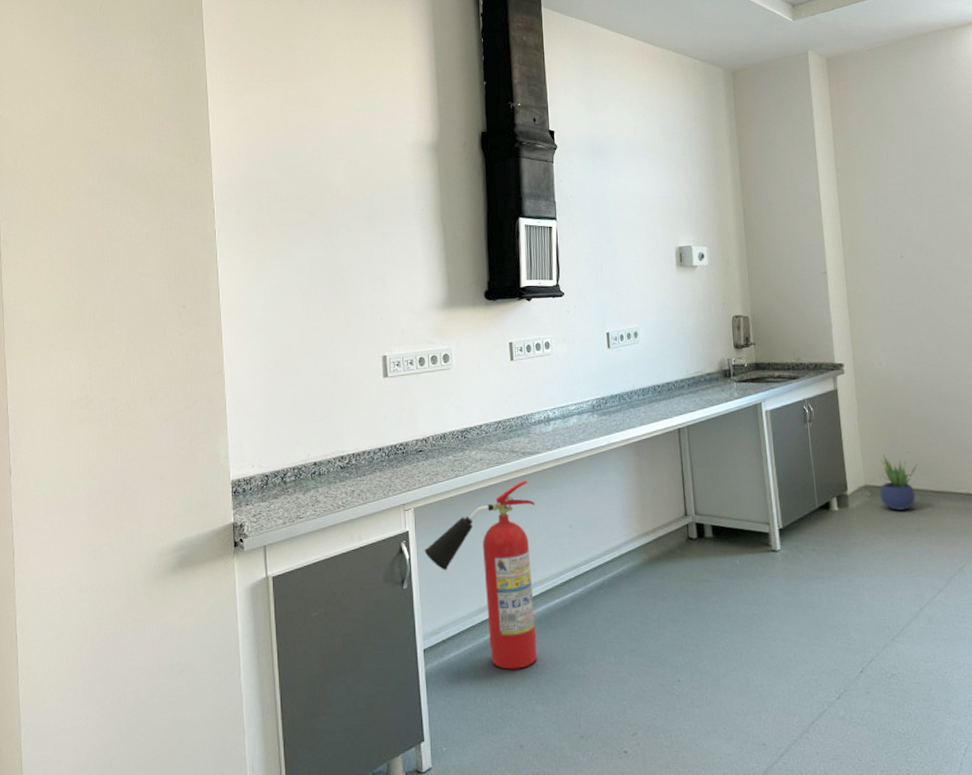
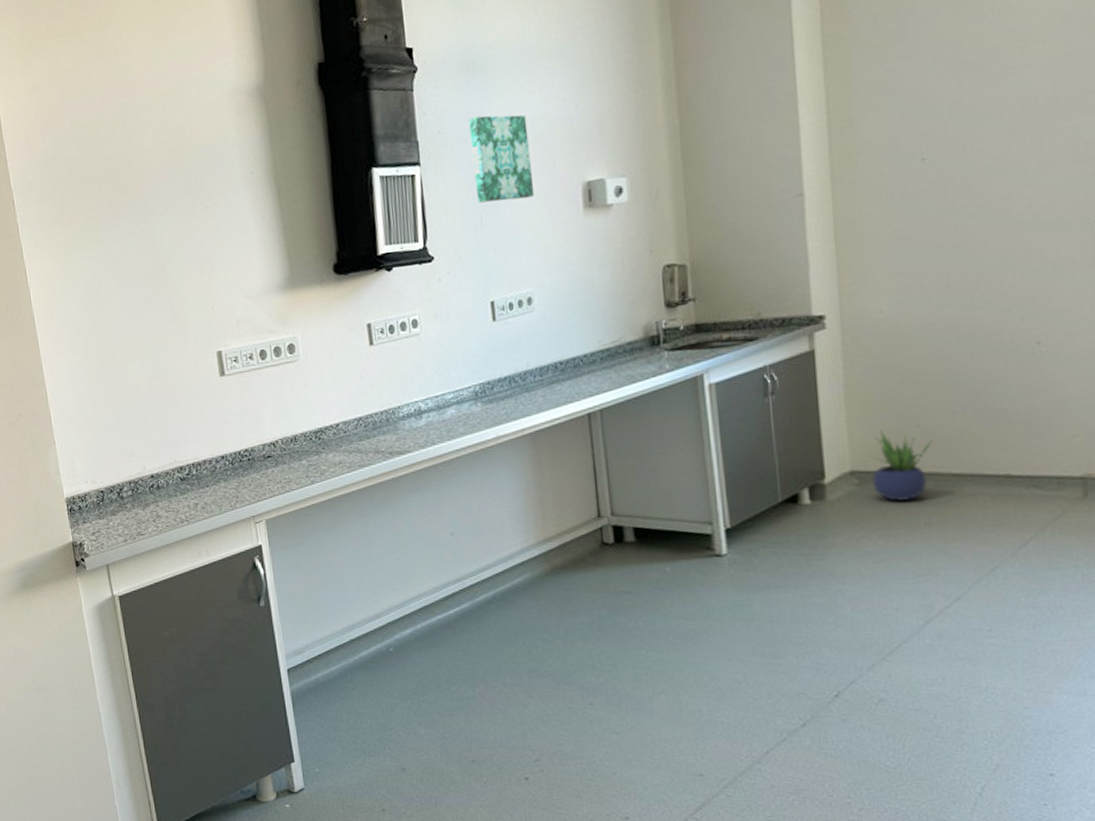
fire extinguisher: present [424,479,537,670] -> none [280,483,417,691]
wall art: none [594,188,641,255] -> present [468,115,535,203]

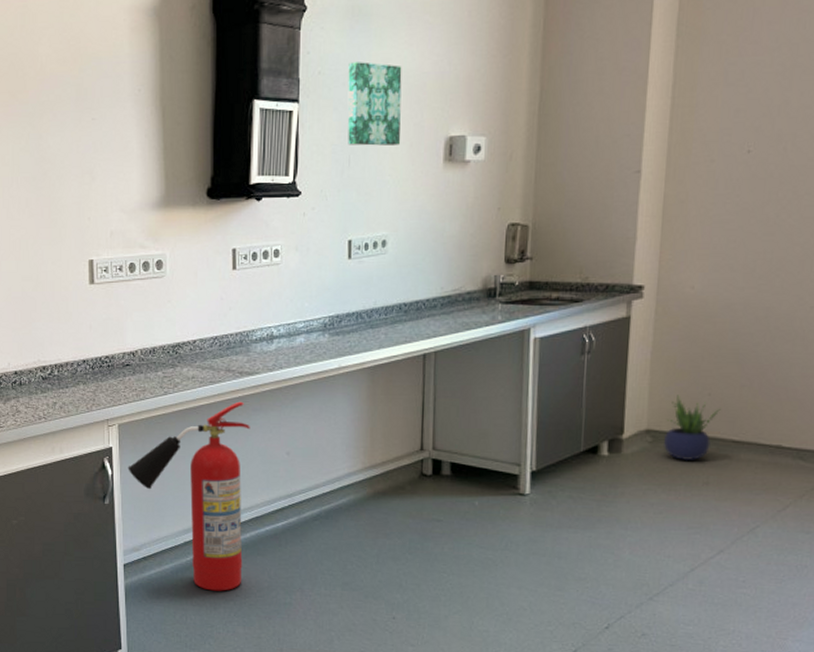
fire extinguisher: none [280,483,417,691] -> present [128,401,250,591]

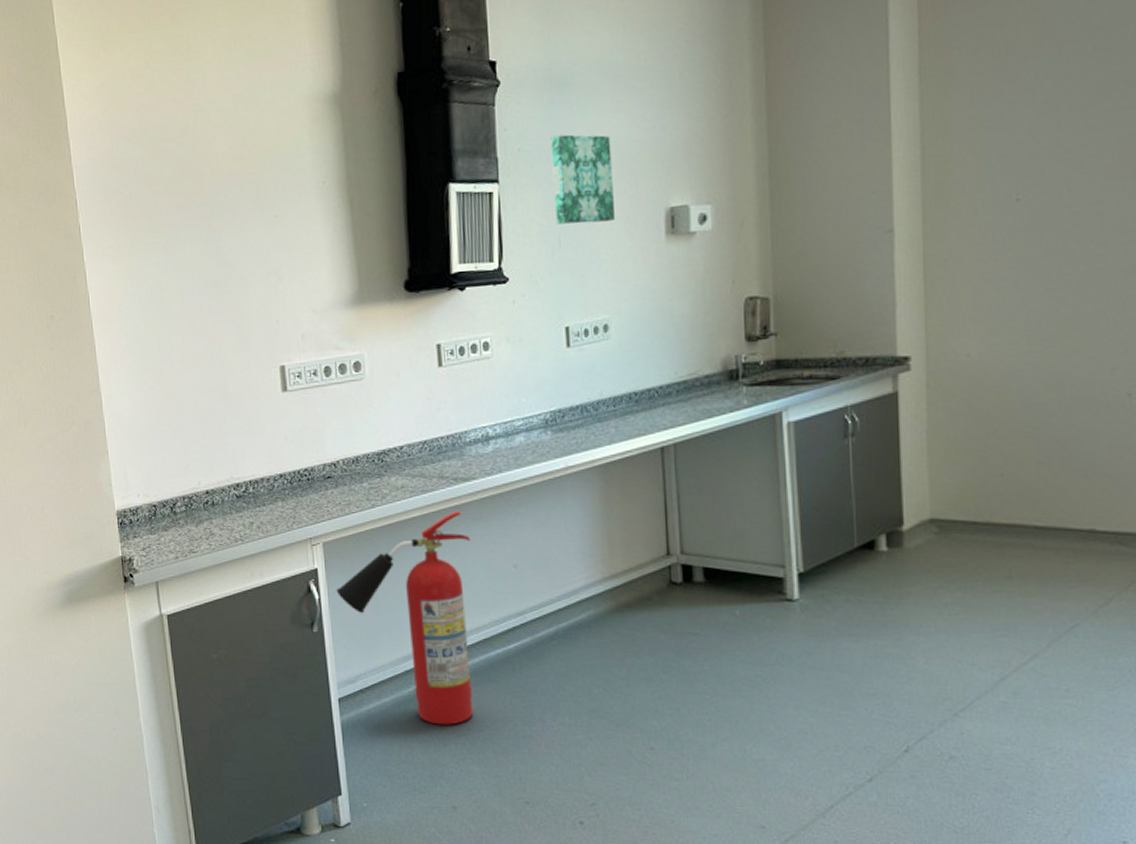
potted plant: present [662,395,721,461] -> none [951,477,1017,553]

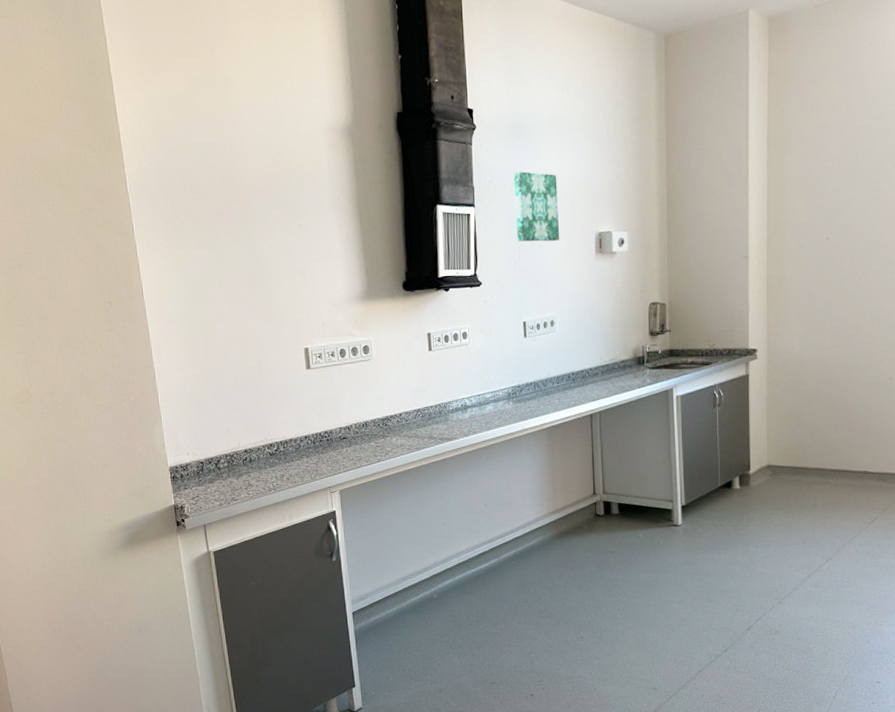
fire extinguisher: present [336,510,473,725] -> none [350,463,454,629]

